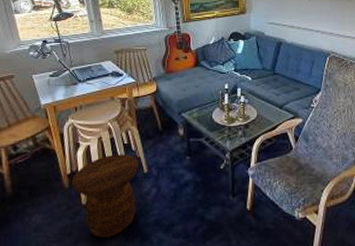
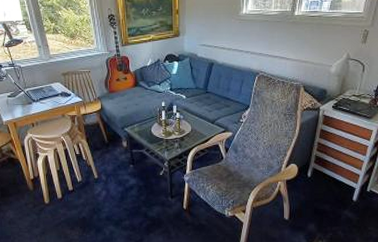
side table: present [71,154,139,238] -> none [35,163,91,230]

